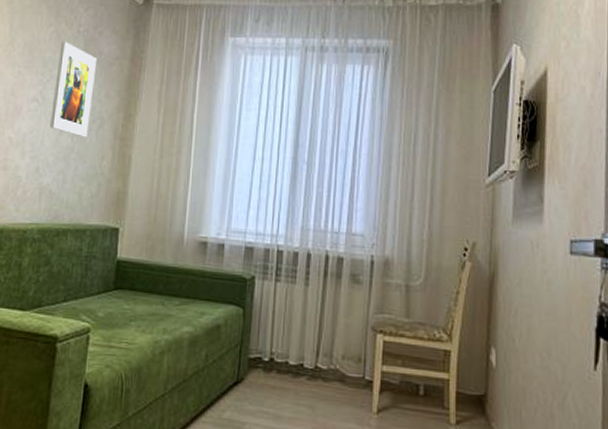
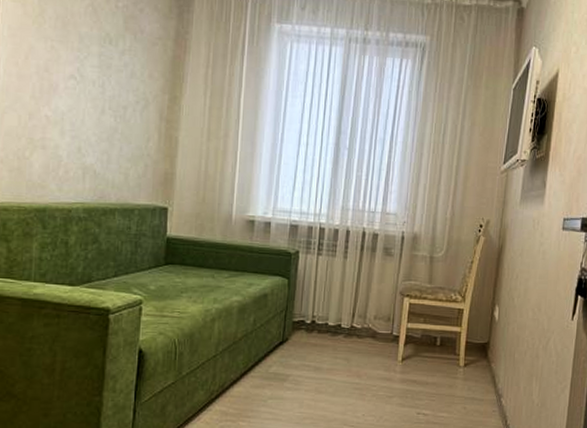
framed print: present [50,41,98,138] -> none [90,16,139,118]

